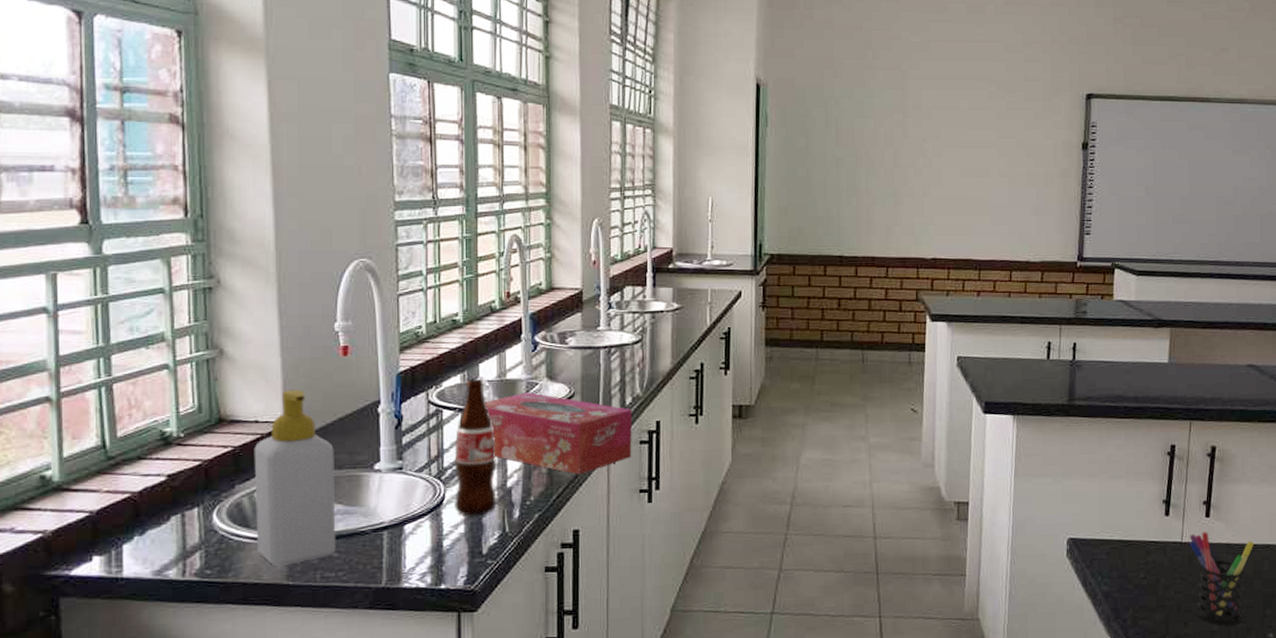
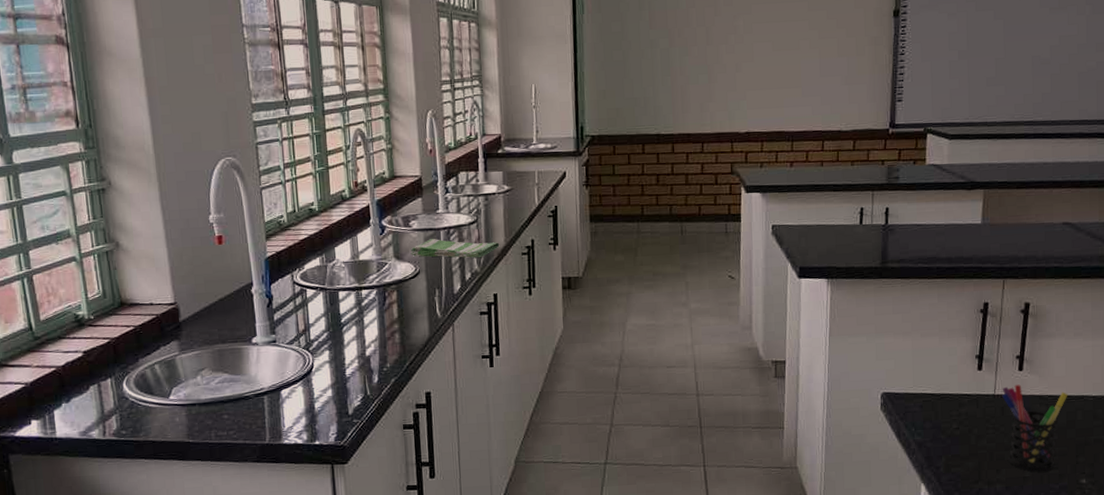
soap bottle: present [254,389,336,566] -> none [151,275,226,426]
bottle: present [454,378,497,516] -> none [319,260,358,382]
tissue box: present [485,392,632,475] -> none [342,271,474,344]
dish towel: none [565,357,666,381] -> present [410,238,500,258]

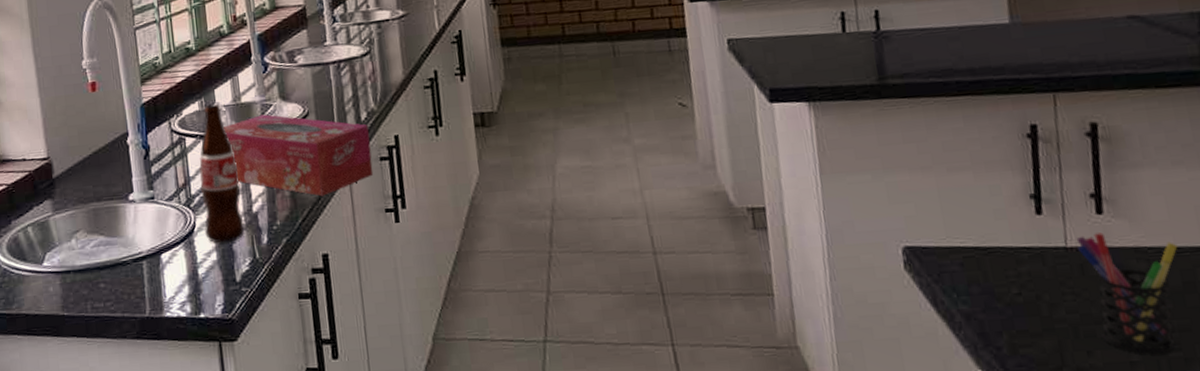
bottle: none [319,260,358,382] -> present [199,104,245,243]
tissue box: none [342,271,474,344] -> present [223,114,374,197]
dish towel: present [410,238,500,258] -> none [297,74,398,96]

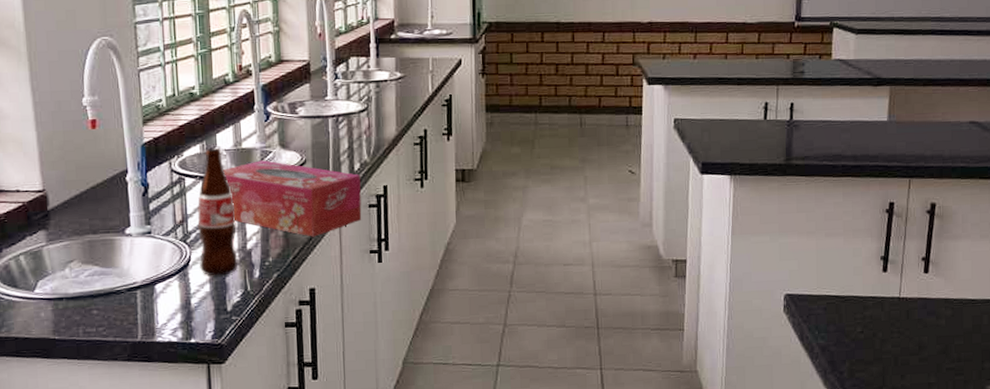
pen holder: present [1076,232,1178,354] -> none [907,287,974,377]

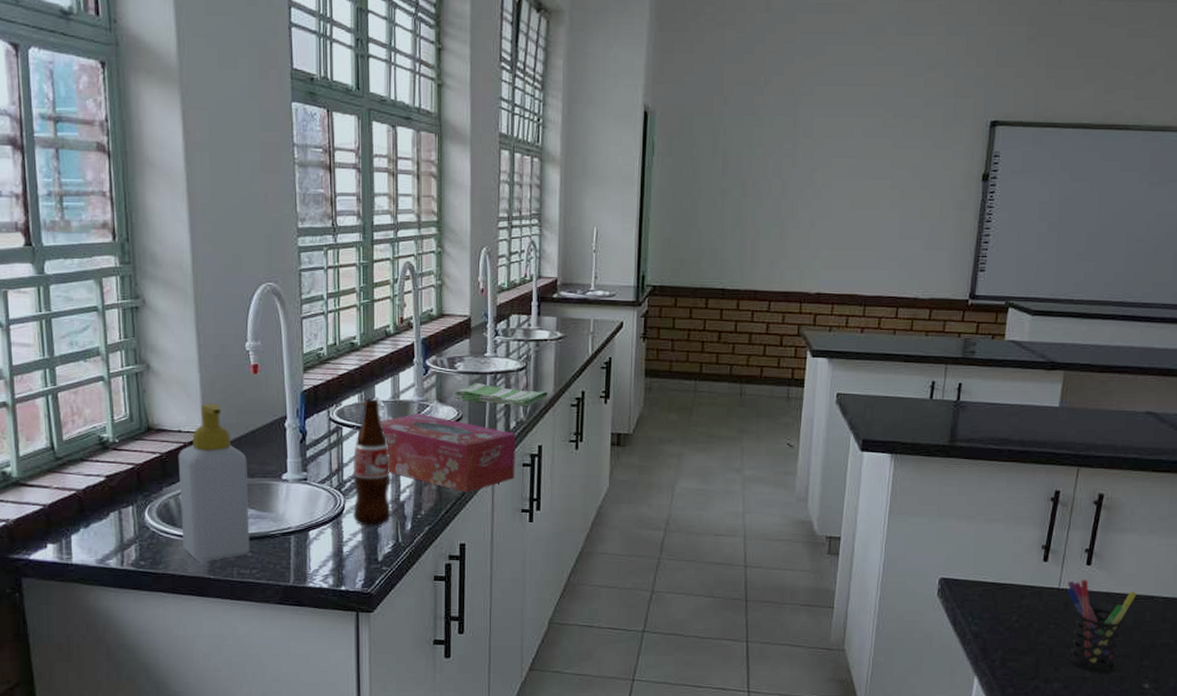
soap bottle: none [17,161,96,322] -> present [178,403,250,561]
dish towel: none [296,126,391,148] -> present [454,382,548,406]
pen holder: none [907,287,974,377] -> present [1067,579,1137,672]

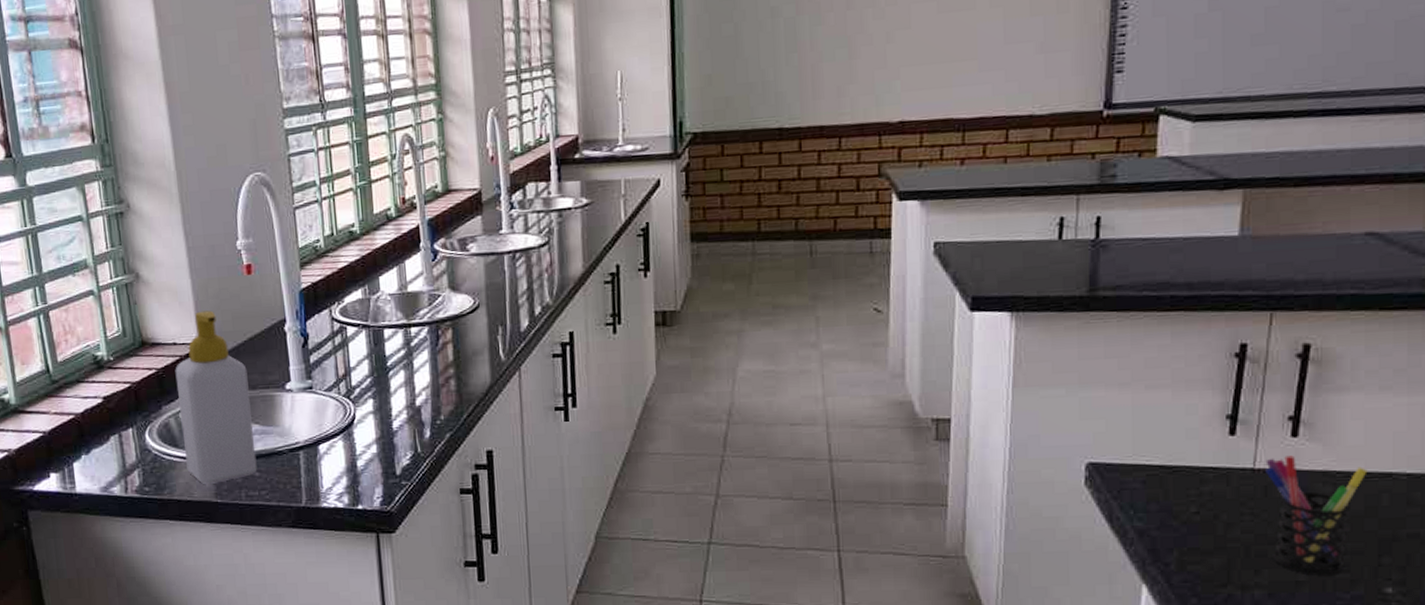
bottle: present [353,398,391,526] -> none [361,292,407,436]
tissue box: present [380,413,515,493] -> none [388,305,545,392]
dish towel: present [454,382,548,406] -> none [468,264,577,288]

